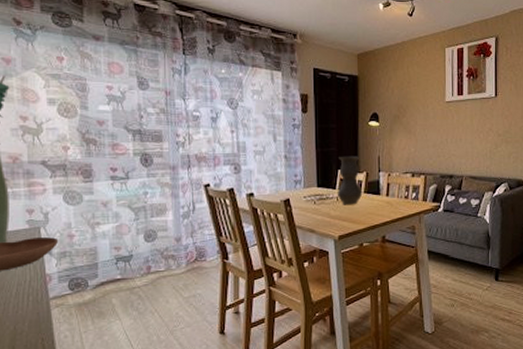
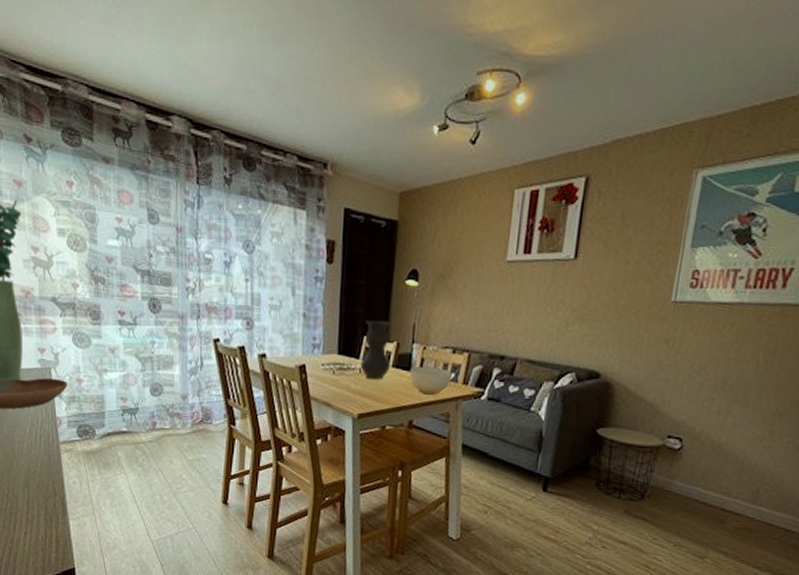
bowl: none [379,189,413,213] -> present [410,366,452,395]

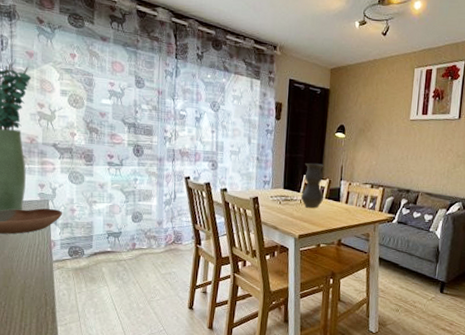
bowl: present [410,366,452,395] -> none [339,197,371,220]

